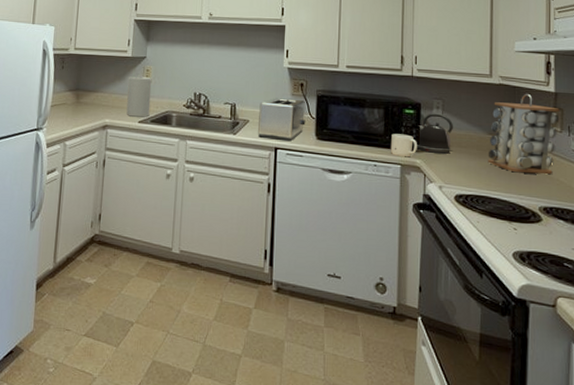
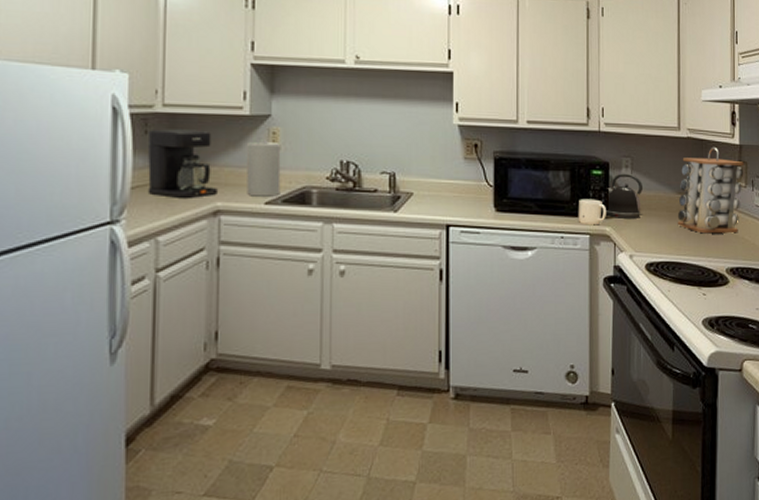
coffee maker: none [61,65,107,116] -> present [147,129,217,200]
toaster: present [258,98,306,142] -> none [425,163,482,216]

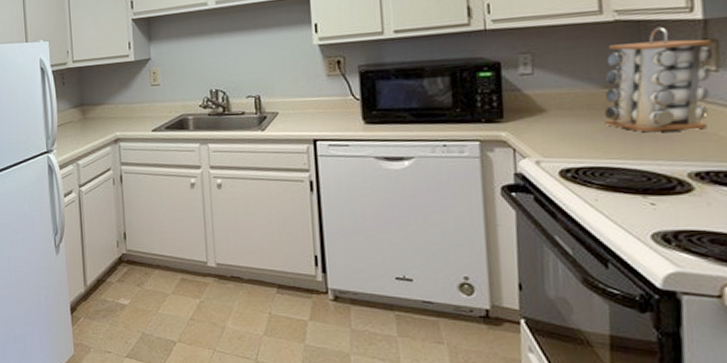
coffee maker: present [147,129,217,200] -> none [64,77,116,132]
paper towel holder: present [246,139,281,197] -> none [134,79,163,126]
mug: present [578,199,606,226] -> none [462,103,501,132]
kettle: present [605,173,643,218] -> none [498,71,552,122]

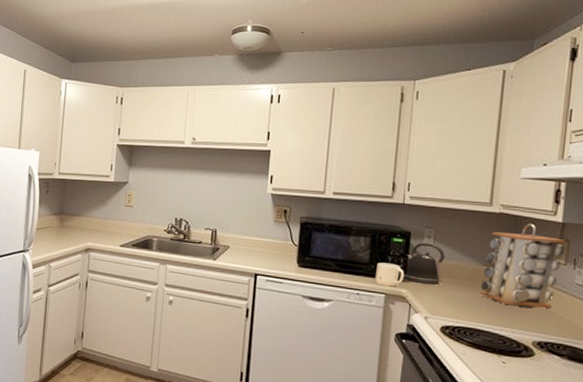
mug: none [462,103,501,132] -> present [374,262,404,287]
kettle: none [498,71,552,122] -> present [402,242,445,284]

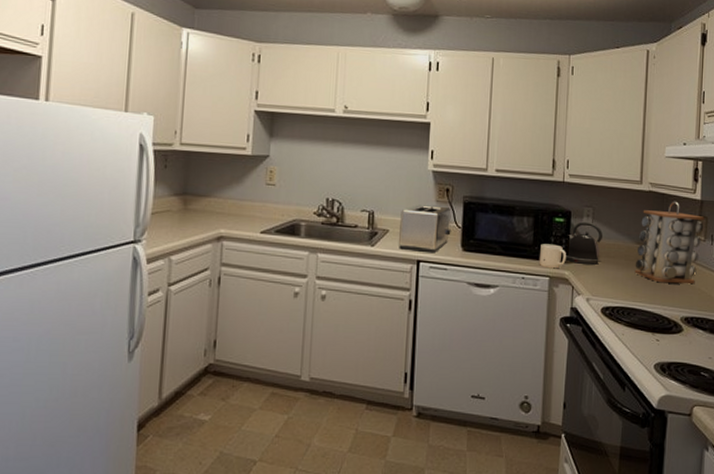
toaster: none [238,224,288,268] -> present [399,204,451,254]

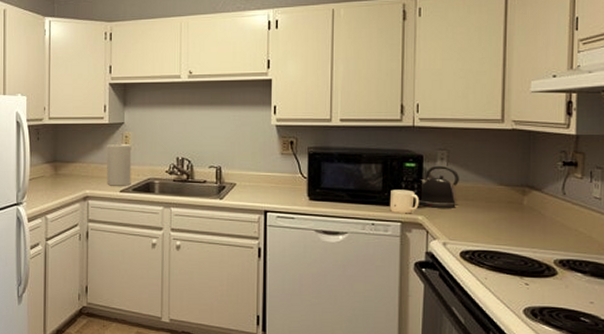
paper towel holder: none [246,176,277,227] -> present [106,142,132,186]
toaster: present [399,204,451,254] -> none [246,158,297,204]
spice rack: present [634,201,704,284] -> none [497,138,581,225]

